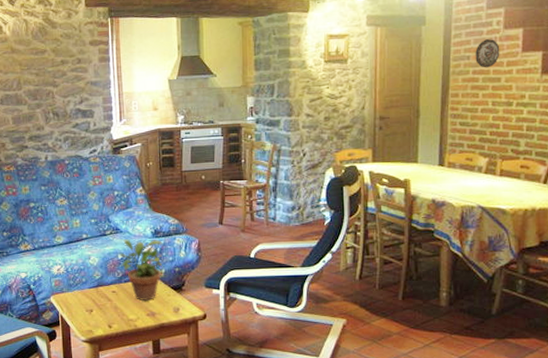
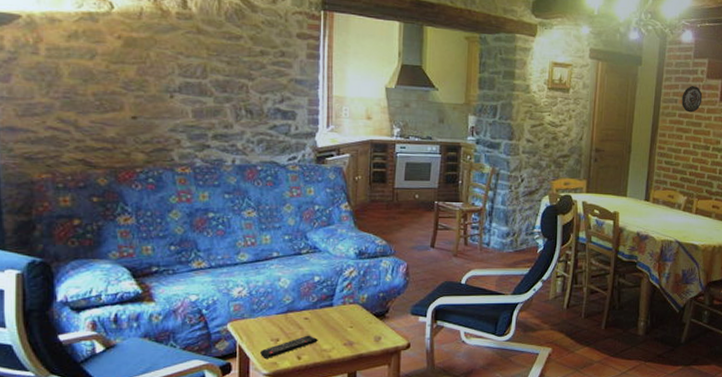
remote control: none [78,306,125,327] -> present [260,335,318,358]
potted plant: present [119,239,163,300] -> none [316,260,368,328]

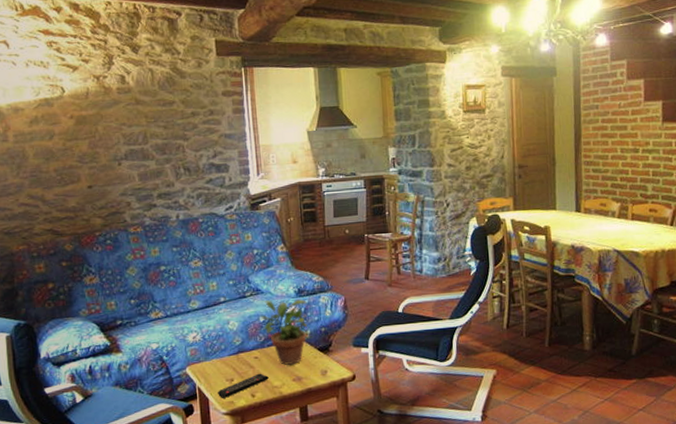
potted plant: none [316,260,368,328] -> present [261,299,308,365]
decorative plate: present [681,86,703,113] -> none [603,89,625,117]

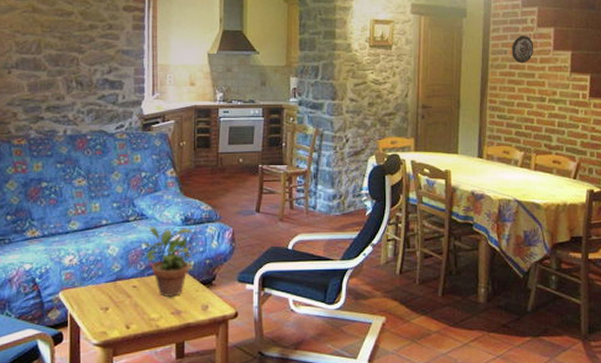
remote control: present [218,373,269,398] -> none [90,303,146,328]
decorative plate: none [603,89,625,117] -> present [512,36,534,64]

